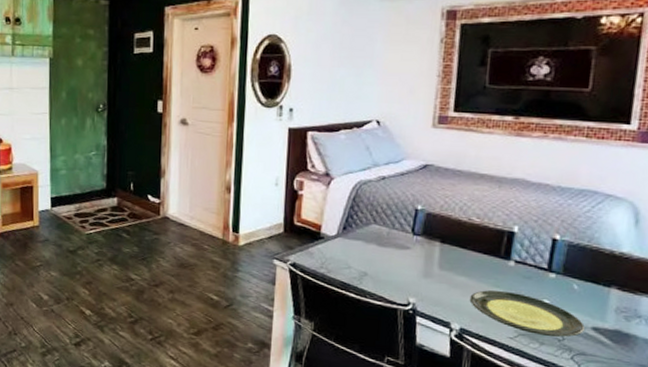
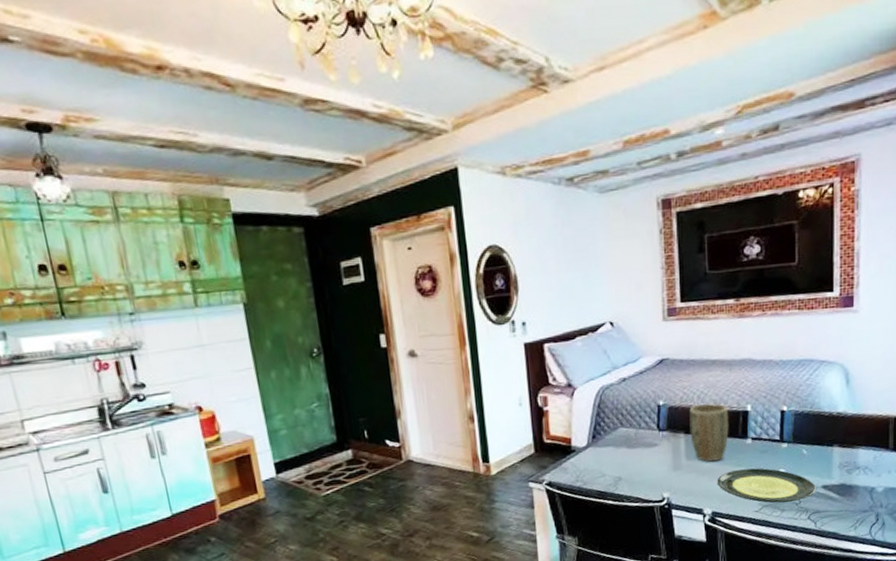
plant pot: none [446,215,492,277] -> present [689,403,729,462]

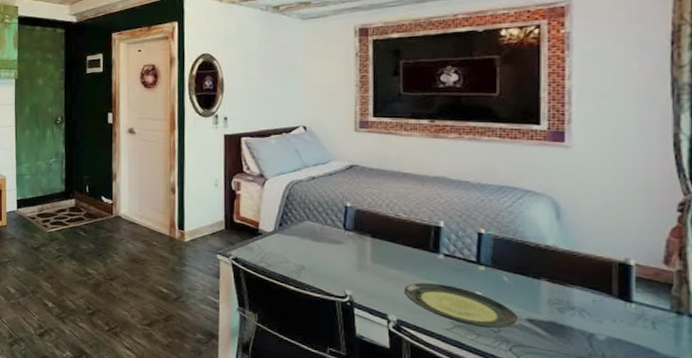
plant pot: present [689,403,729,462] -> none [377,212,419,270]

